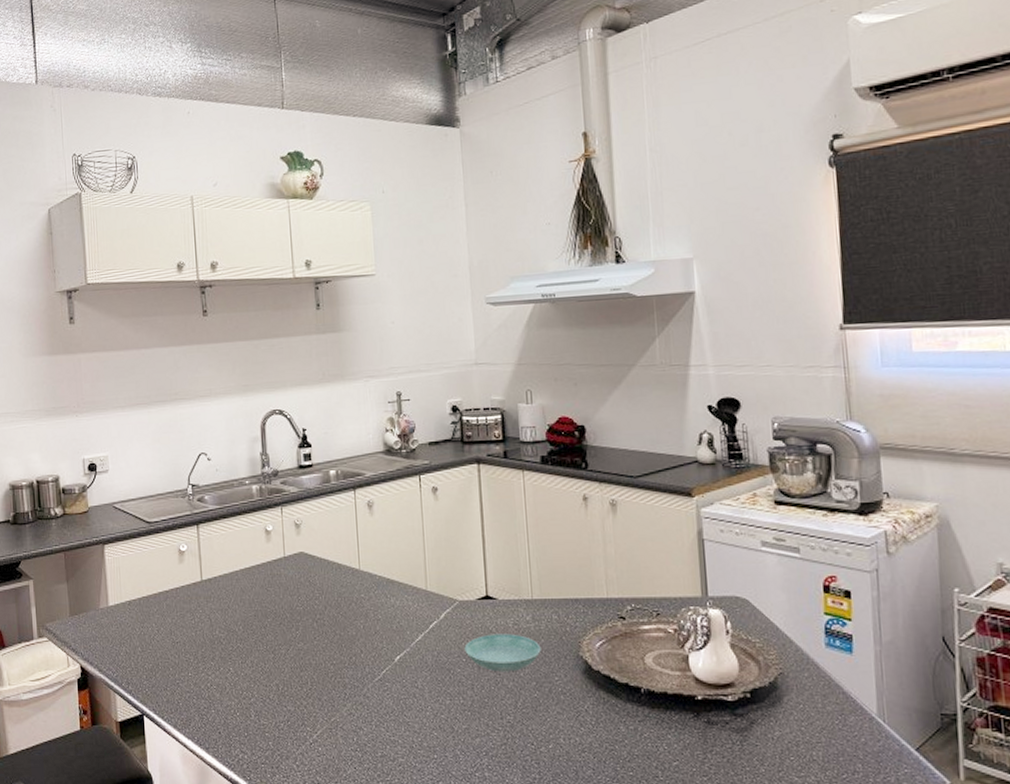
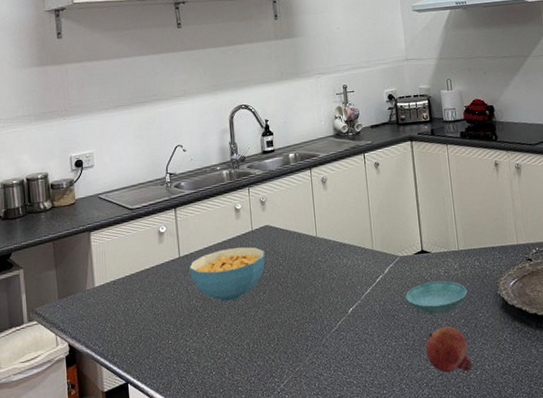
cereal bowl: none [212,575,299,635] -> present [189,247,265,302]
fruit: none [486,687,544,743] -> present [425,325,473,373]

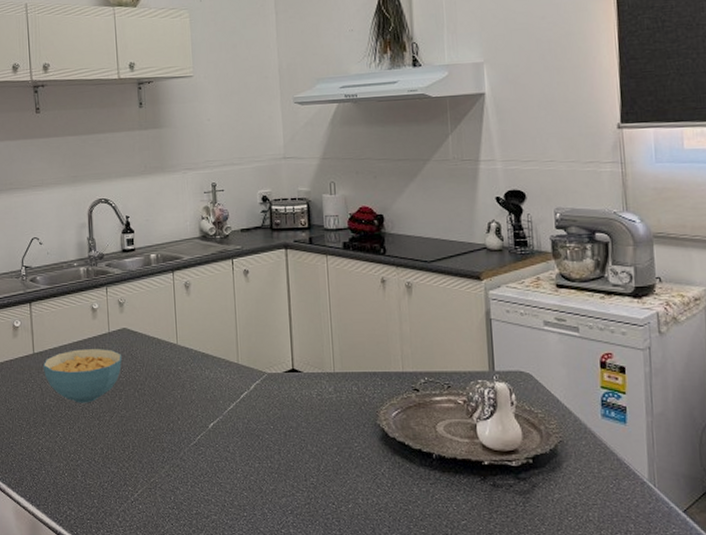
saucer: present [405,280,467,314] -> none [272,403,342,439]
fruit: present [425,325,473,373] -> none [292,452,344,503]

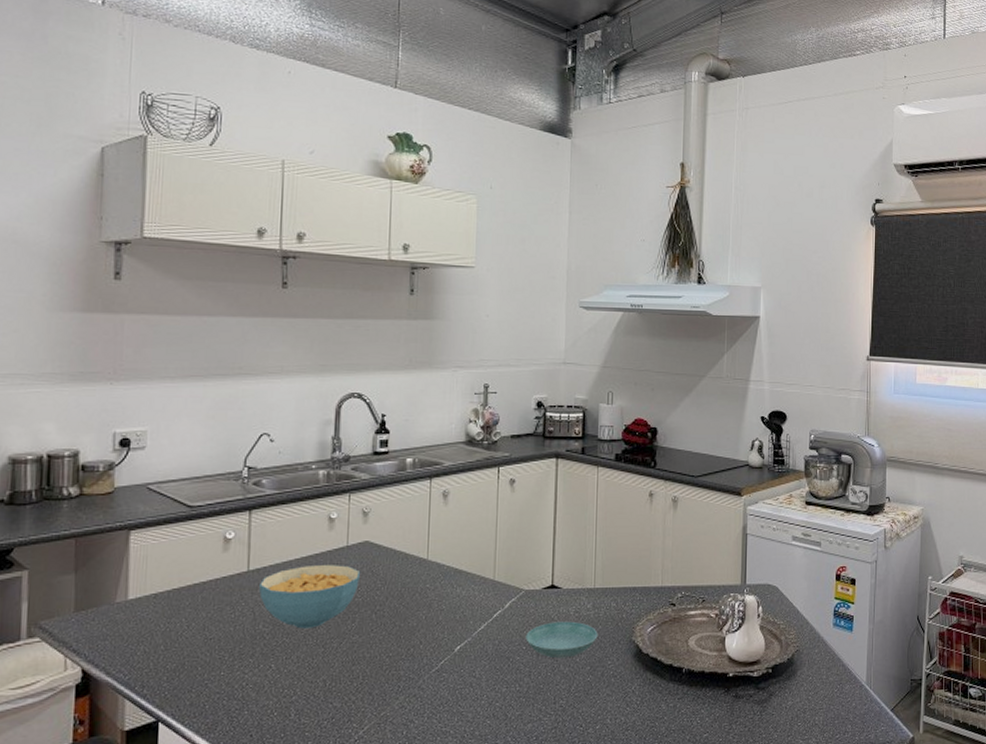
saucer: none [272,403,342,439] -> present [525,621,598,659]

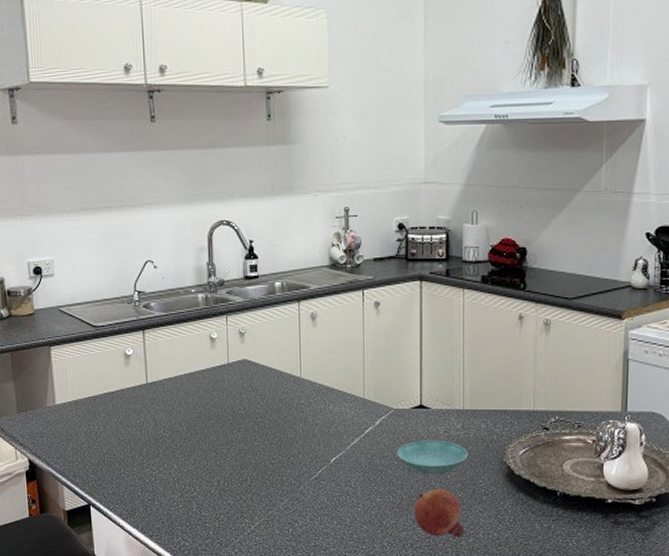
cereal bowl: present [259,565,361,629] -> none [157,380,242,435]
fruit: none [541,672,593,726] -> present [414,488,465,537]

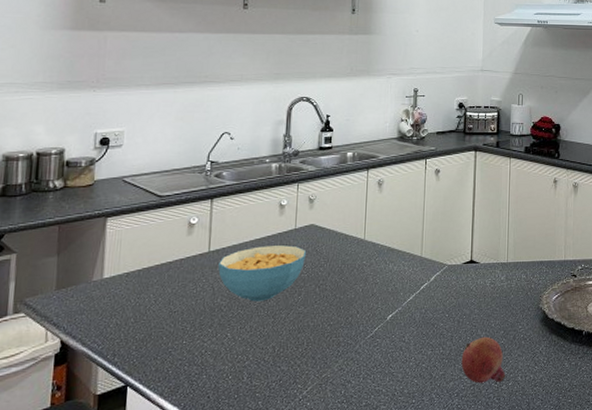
cereal bowl: none [157,380,242,435] -> present [218,245,307,302]
saucer: present [397,440,468,475] -> none [448,291,510,324]

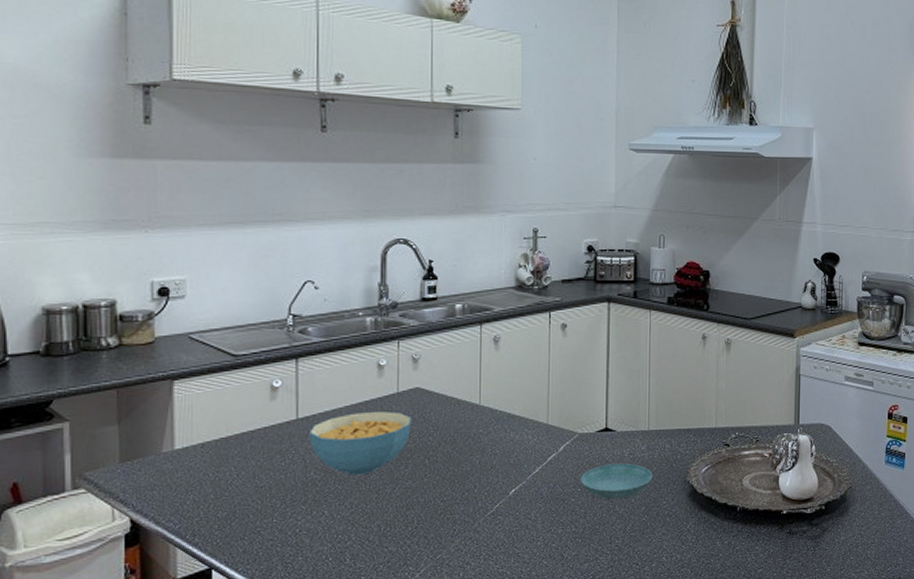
saucer: none [448,291,510,324] -> present [580,463,653,500]
fruit: present [461,336,506,383] -> none [597,513,649,565]

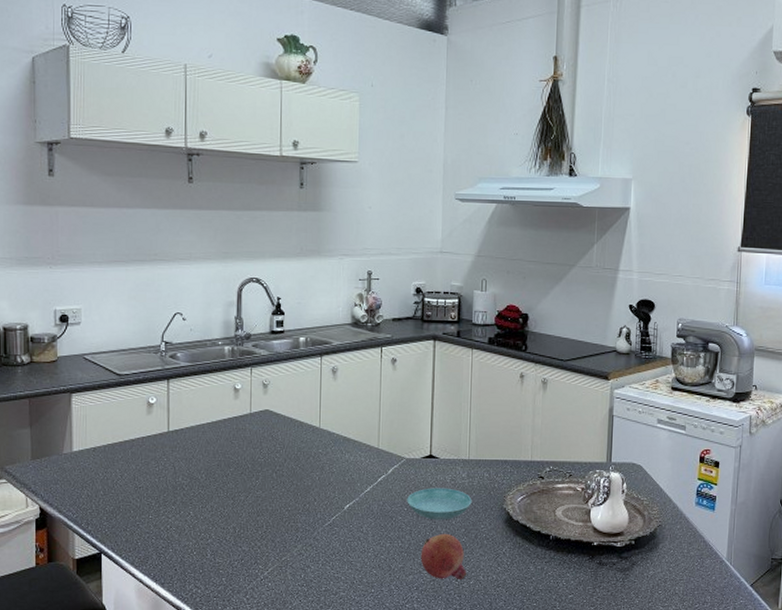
cereal bowl: present [309,411,413,475] -> none [178,429,263,483]
fruit: none [597,513,649,565] -> present [420,533,467,579]

